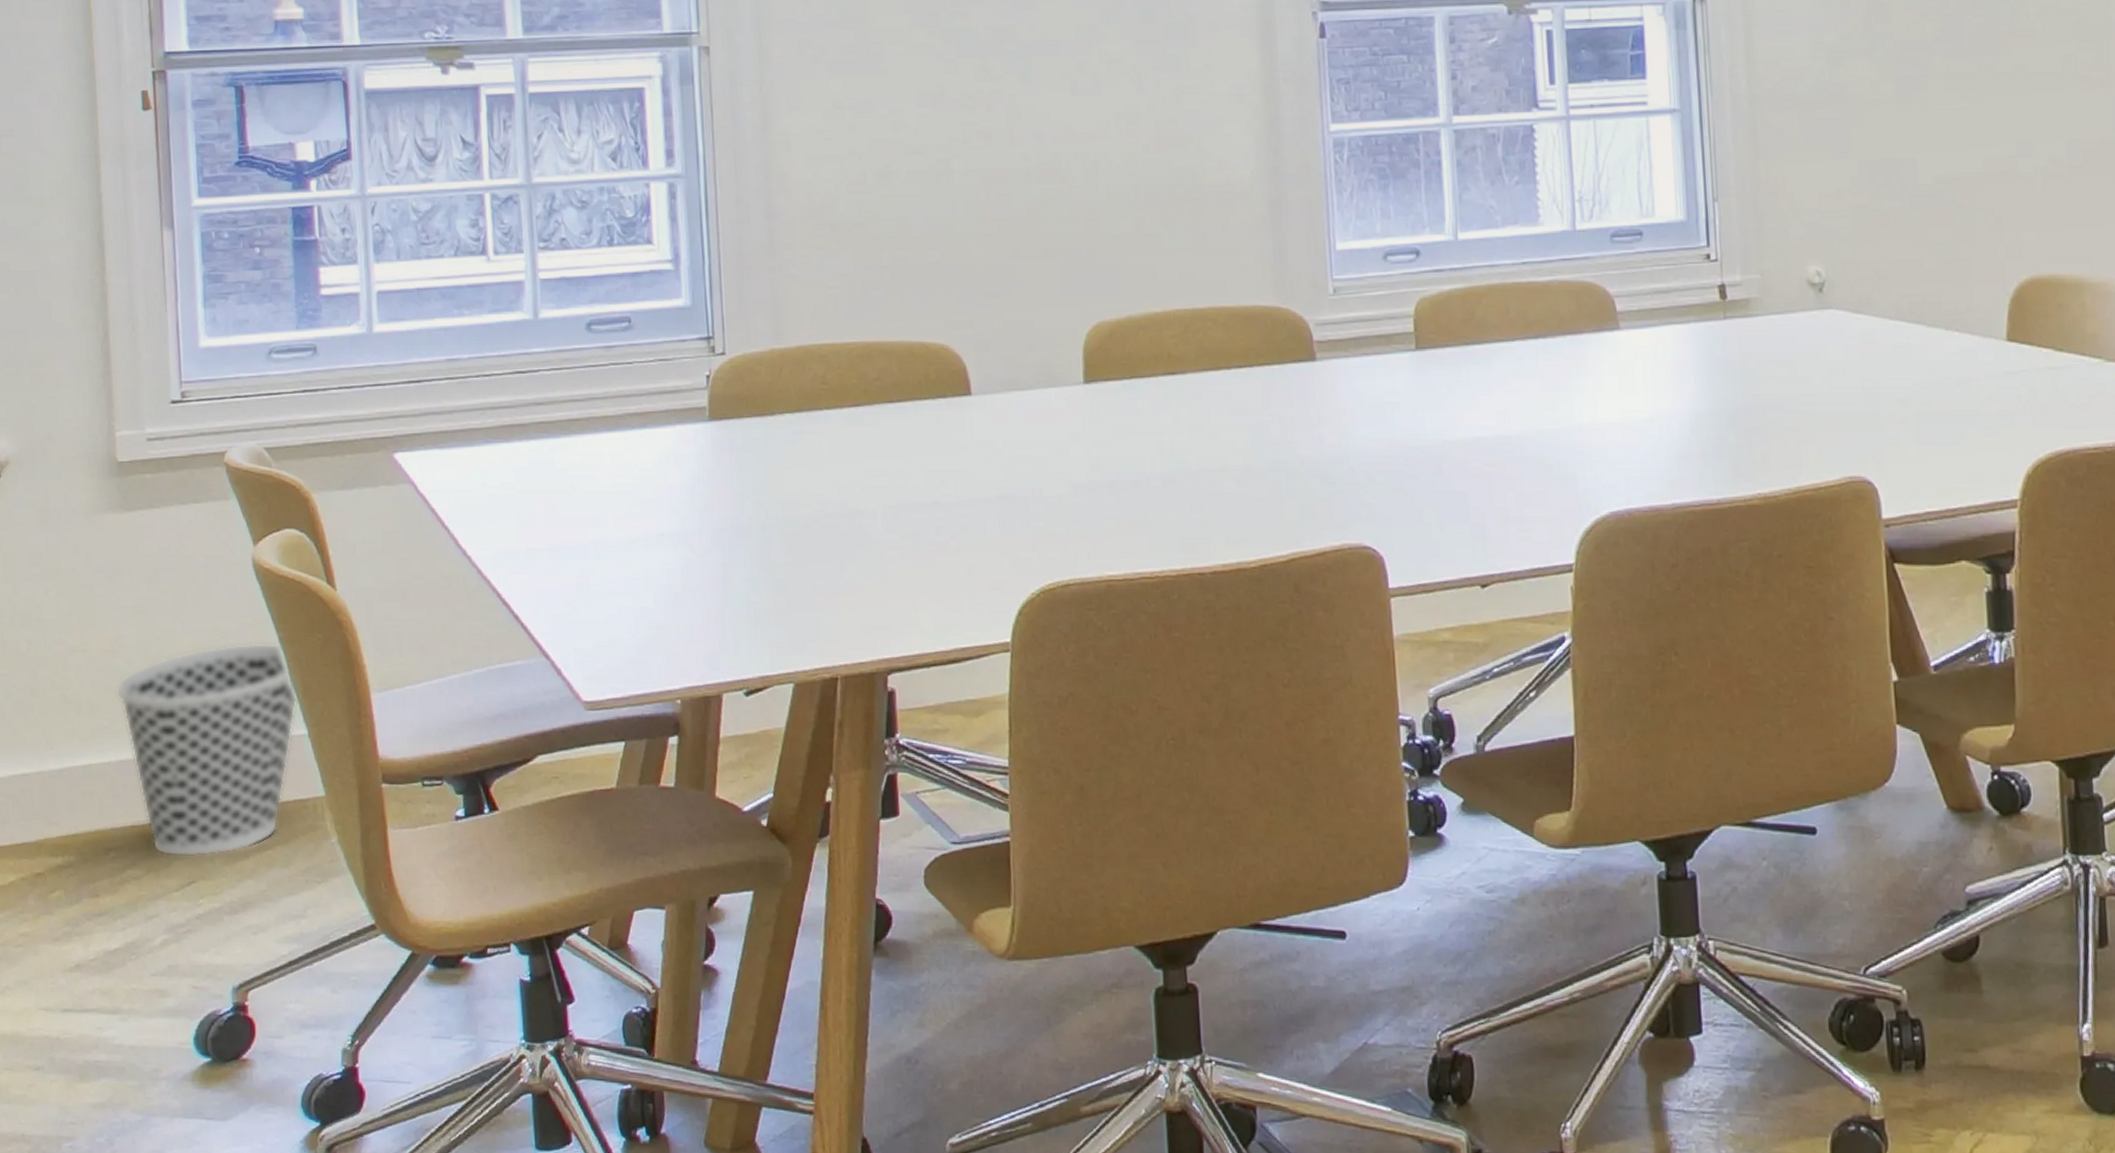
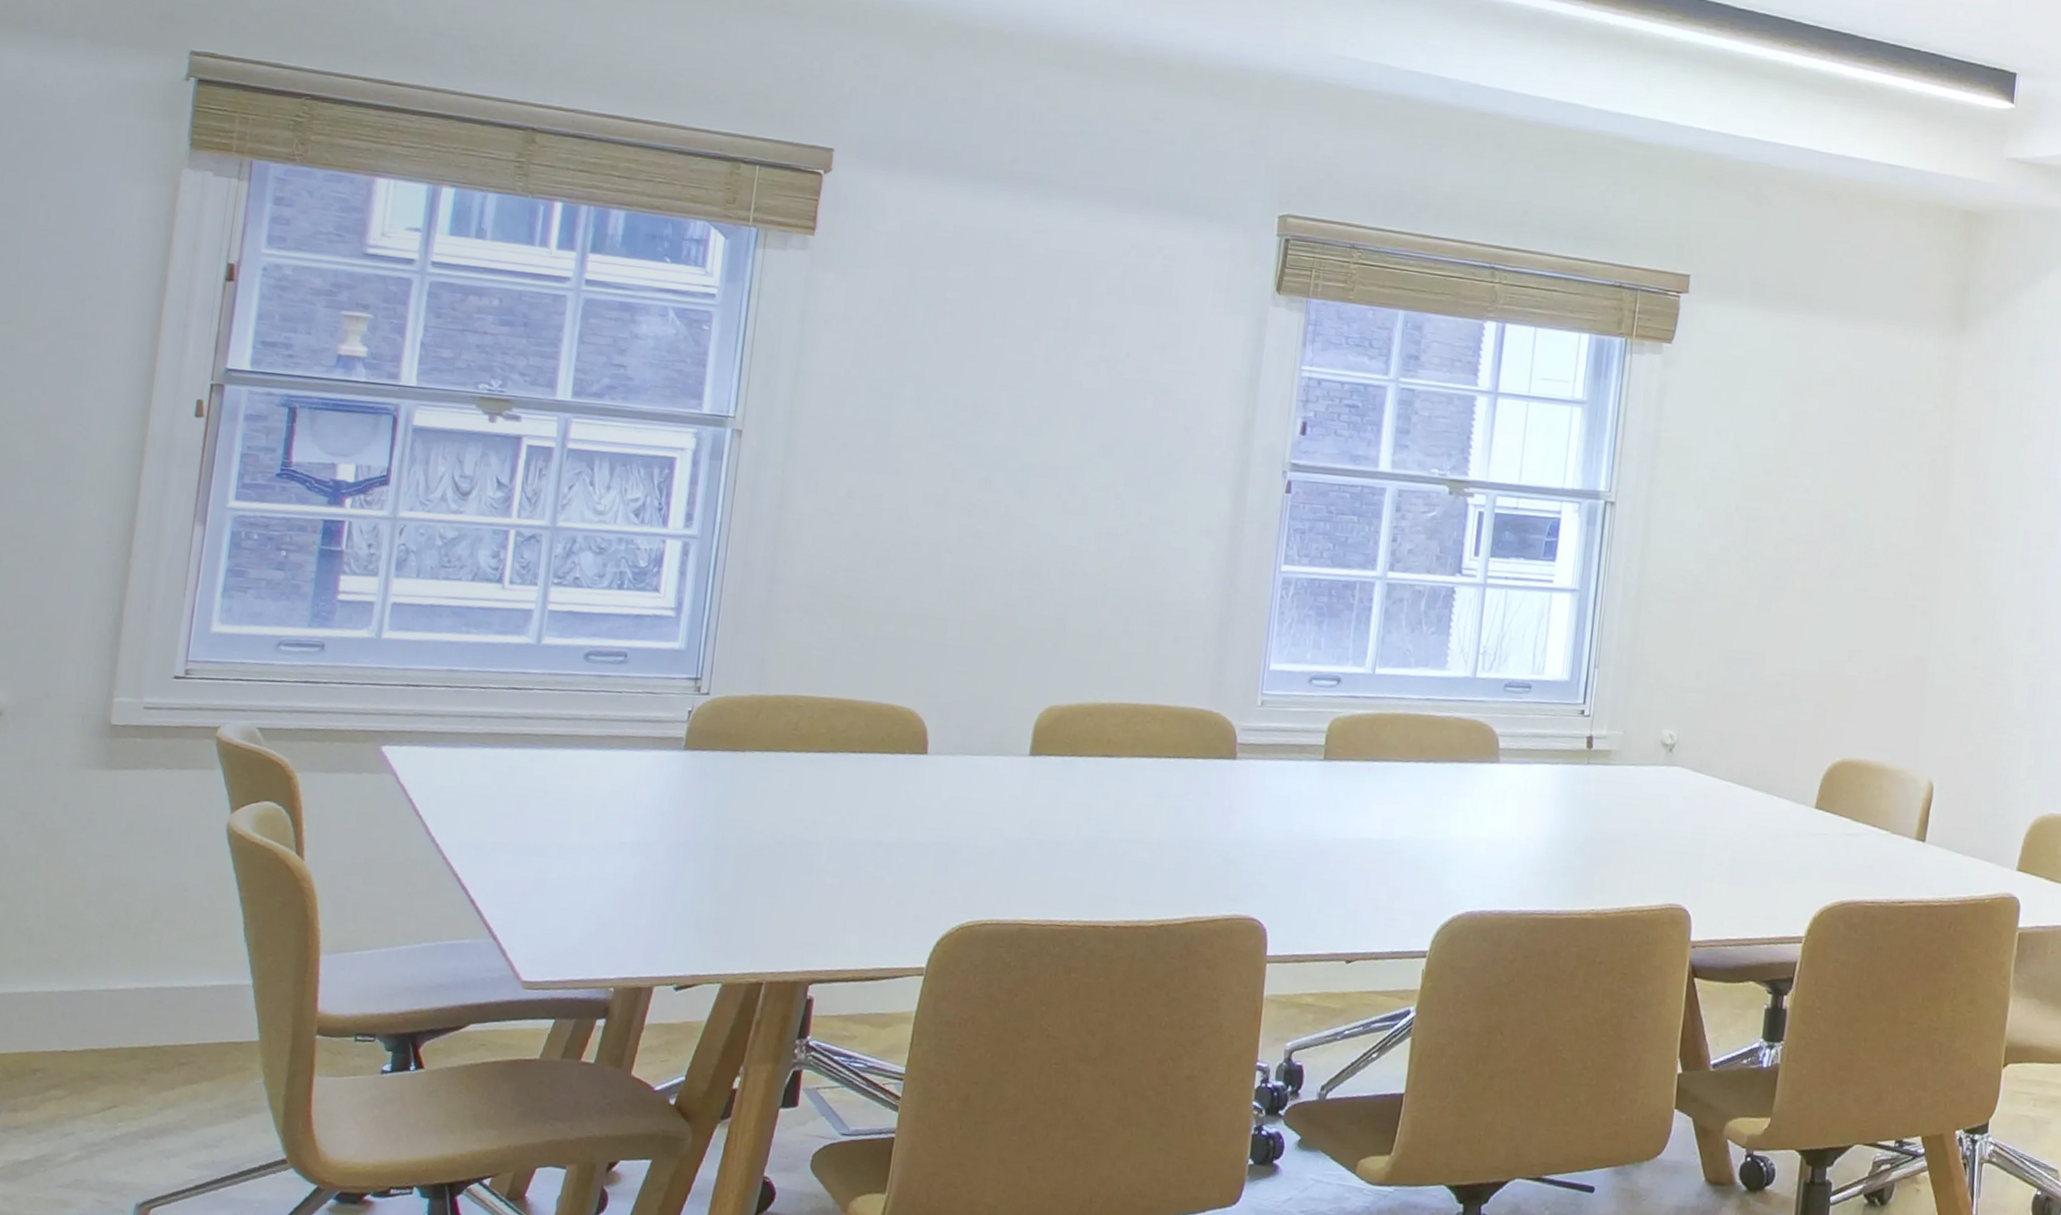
wastebasket: present [116,643,297,857] -> none [70,898,248,1085]

